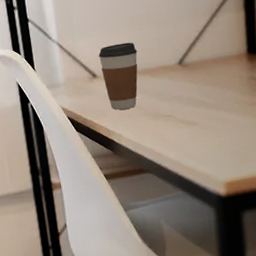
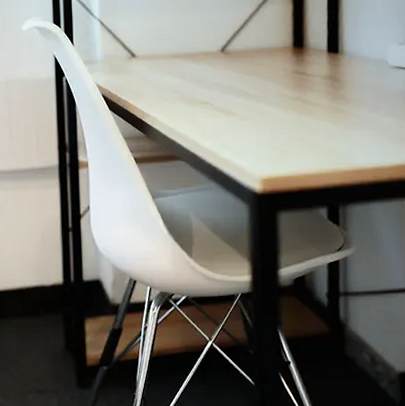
coffee cup: present [99,42,138,110] -> none [140,25,179,92]

